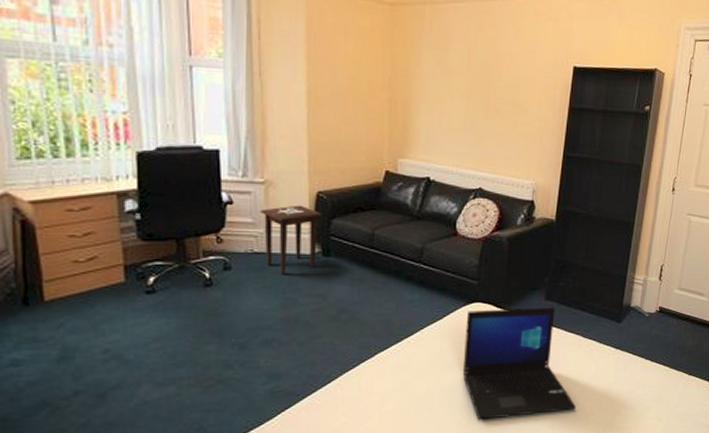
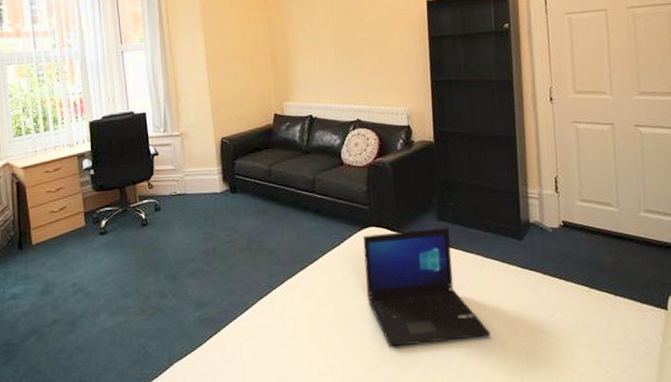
side table: present [259,205,323,274] -> none [178,150,227,211]

